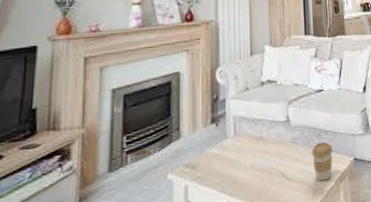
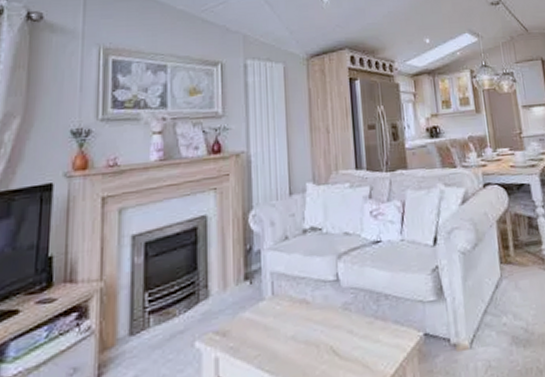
coffee cup: present [312,141,333,182] -> none [368,309,396,362]

